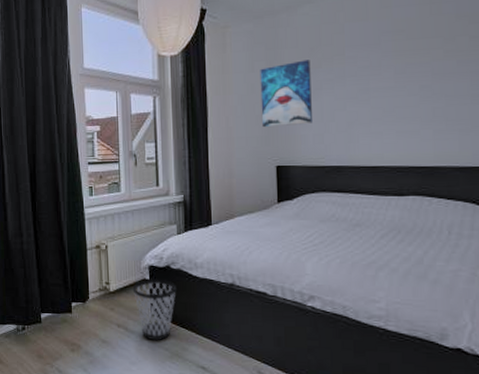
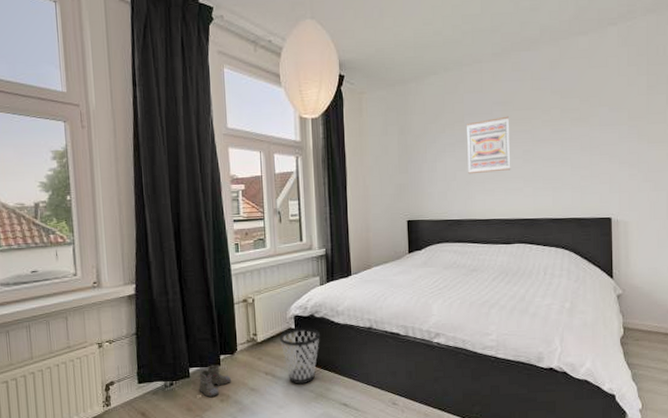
boots: none [50,311,82,345] -> present [199,364,231,397]
wall art: present [260,60,312,128] -> none [392,125,437,186]
wall art: none [348,47,404,115] -> present [467,116,511,175]

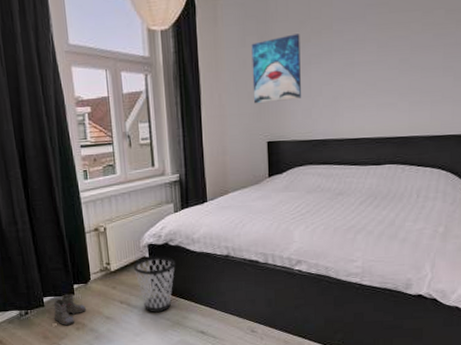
wall art: none [392,125,437,186] -> present [251,34,301,104]
wall art: present [467,116,511,175] -> none [336,20,385,89]

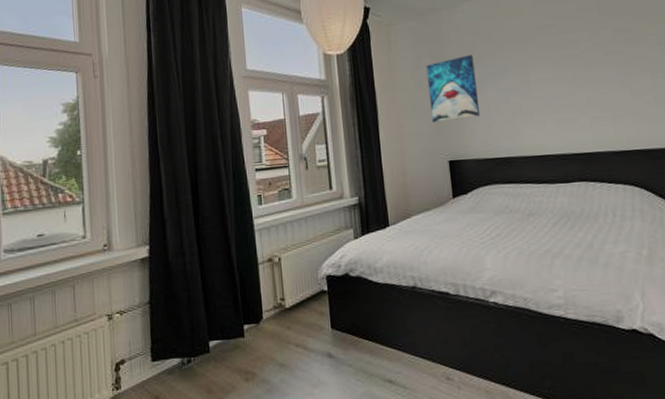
boots: present [53,293,86,325] -> none [220,336,257,376]
wastebasket: present [133,256,175,313] -> none [310,288,357,358]

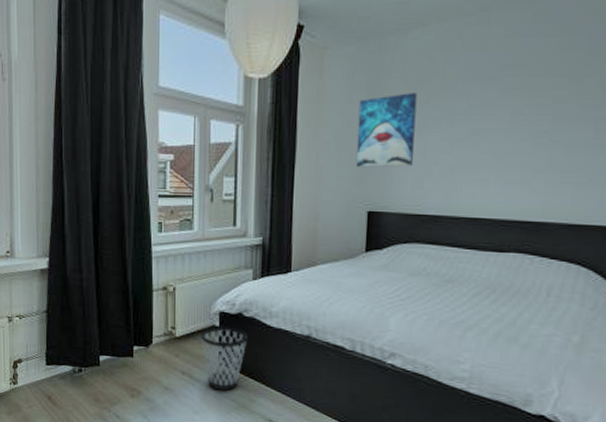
wastebasket: none [310,288,357,358] -> present [200,325,248,391]

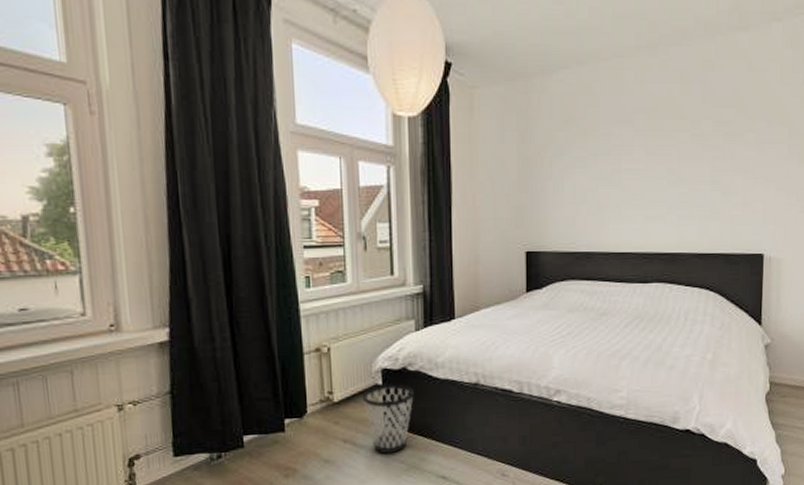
wall art: present [355,93,417,168] -> none [511,133,564,208]

